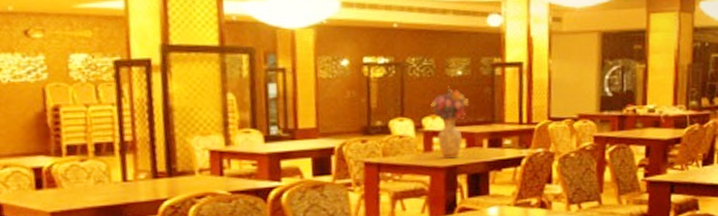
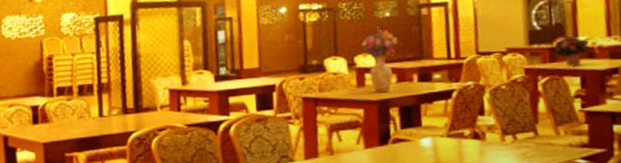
bouquet: none [622,103,657,136] -> present [553,35,591,68]

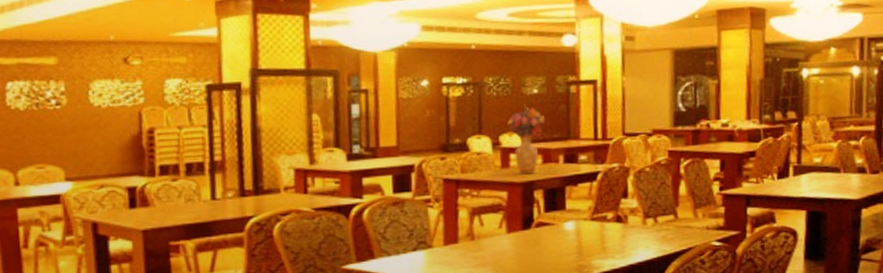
bouquet: present [553,35,591,68] -> none [696,118,731,150]

